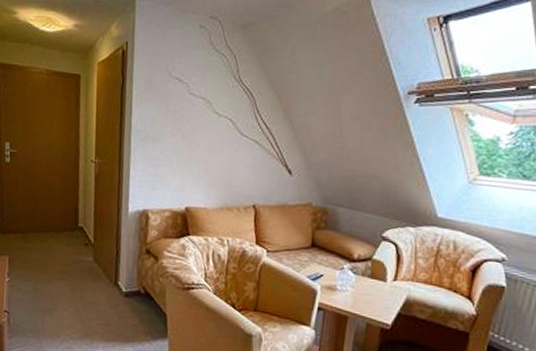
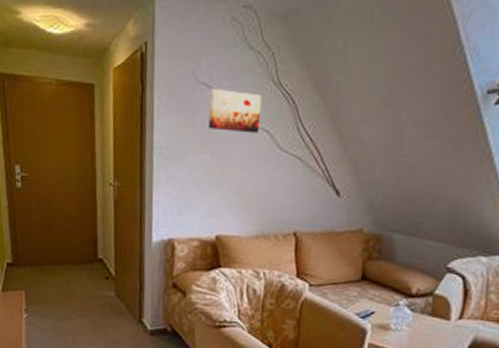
wall art: none [180,82,226,121] -> present [208,87,262,134]

